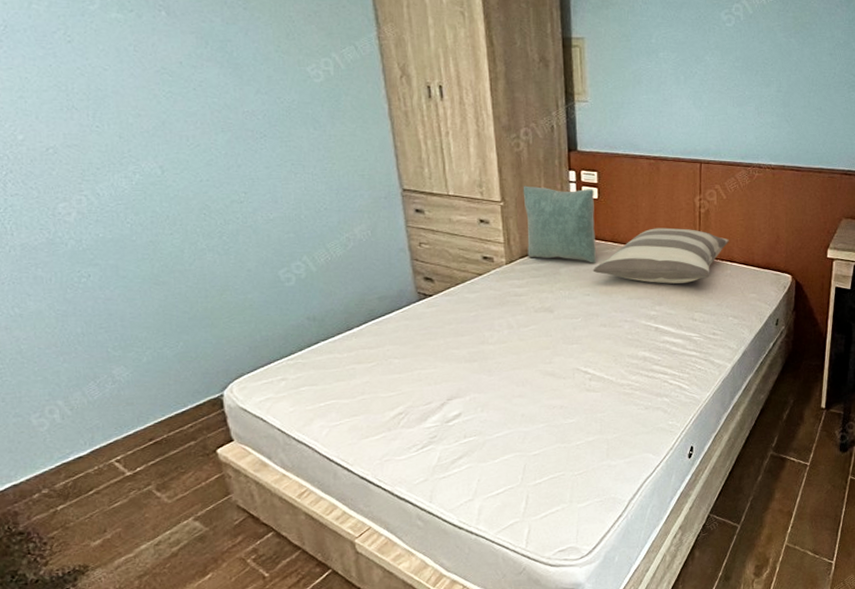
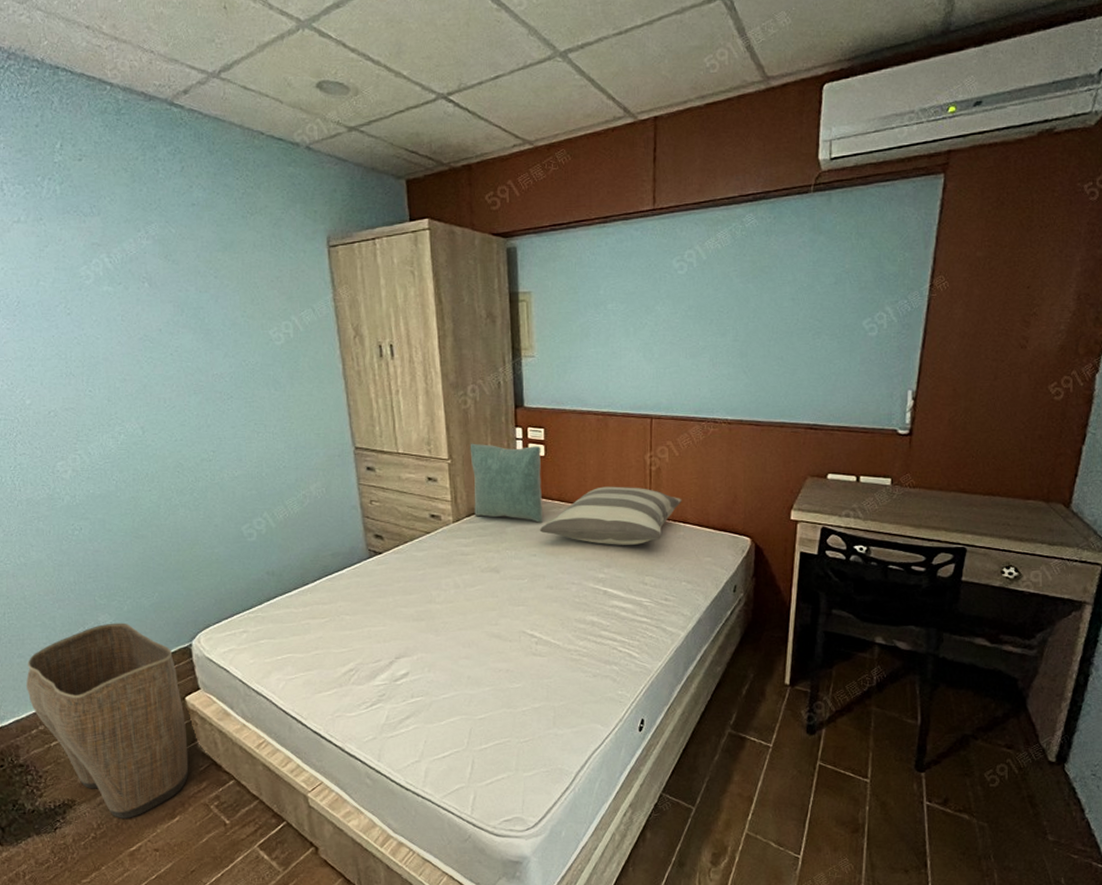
laundry basket: none [25,375,222,581] -> present [26,622,189,819]

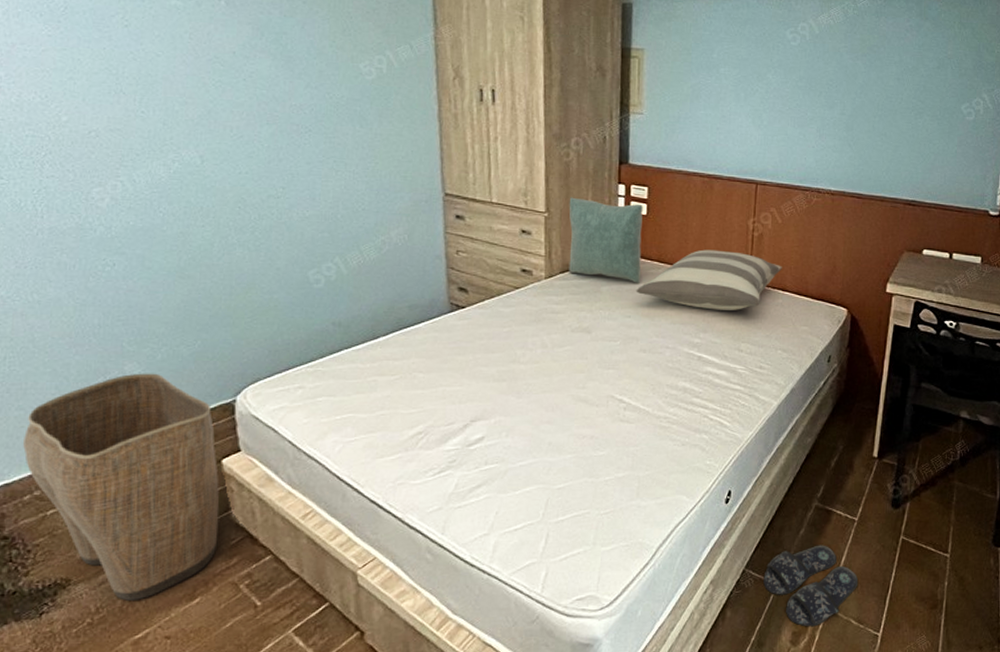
slippers: none [681,770,776,849] -> present [763,545,859,627]

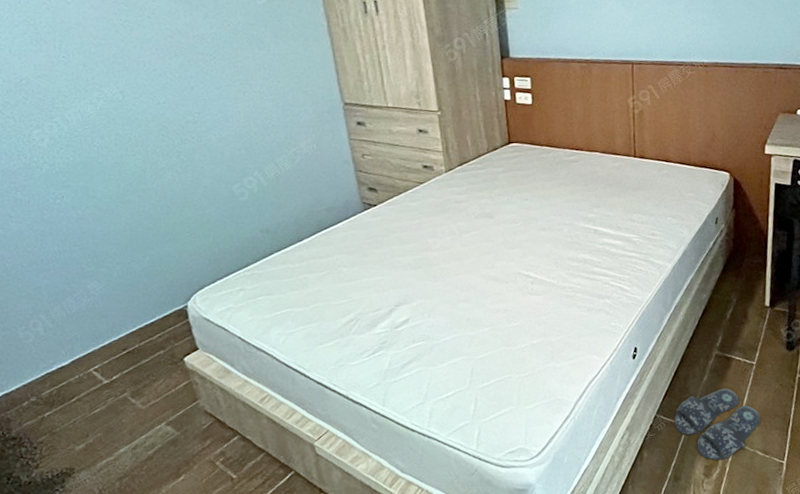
laundry basket: present [23,373,220,601] -> none [13,288,191,483]
pillow: present [569,197,643,283] -> none [458,94,533,168]
pillow: present [636,249,782,310] -> none [530,130,664,186]

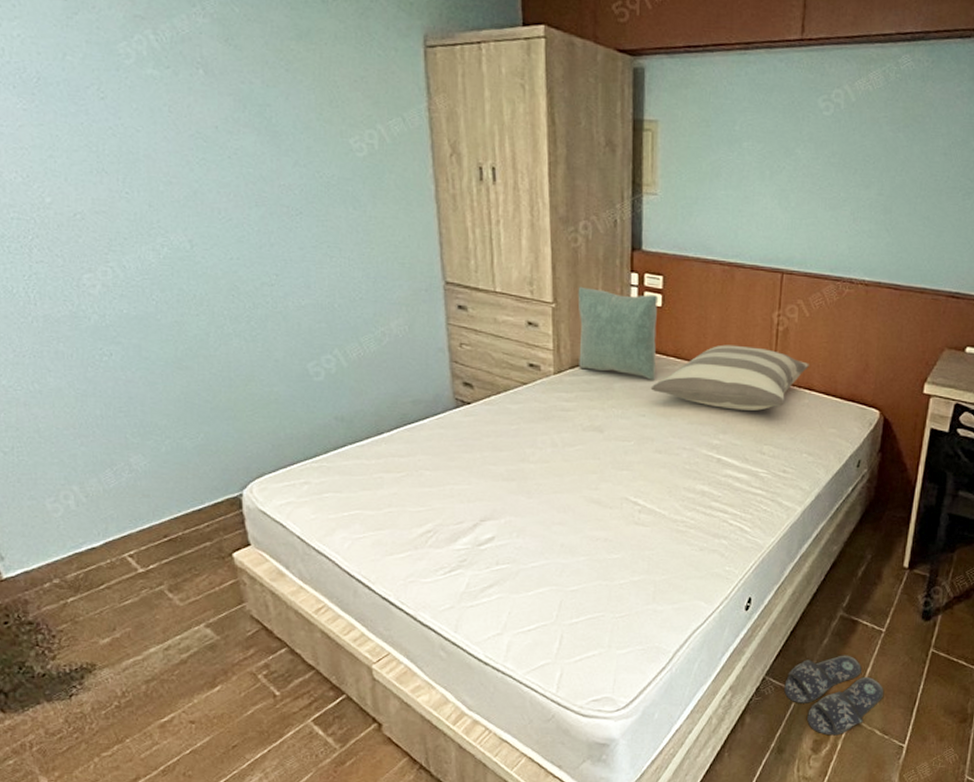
pillow: none [458,94,533,168] -> present [577,286,657,380]
pillow: none [530,130,664,186] -> present [650,344,809,411]

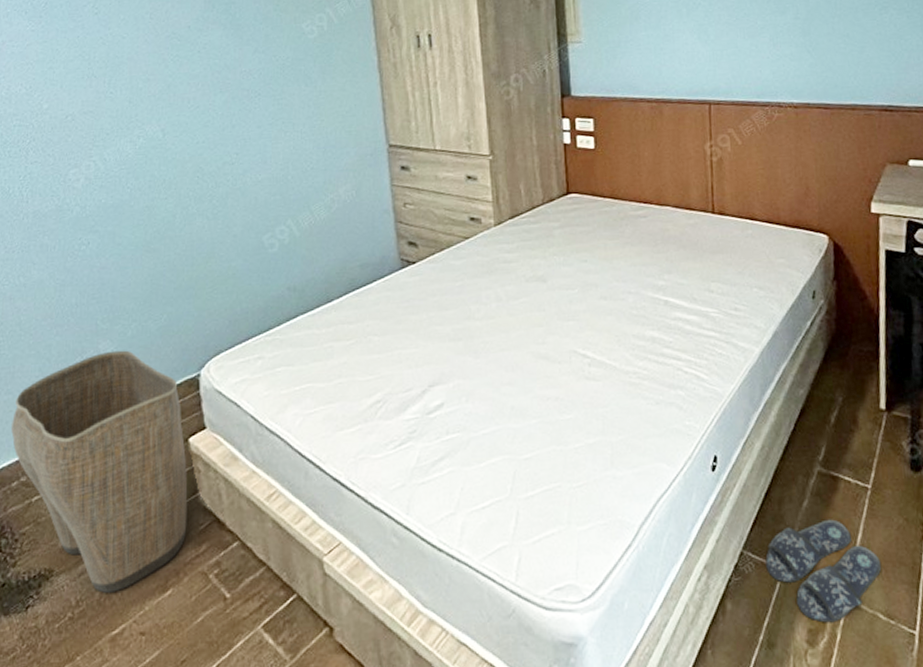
laundry basket: none [38,465,234,686] -> present [11,350,188,593]
pillow: present [577,286,657,380] -> none [513,137,594,224]
pillow: present [650,344,809,411] -> none [590,180,748,247]

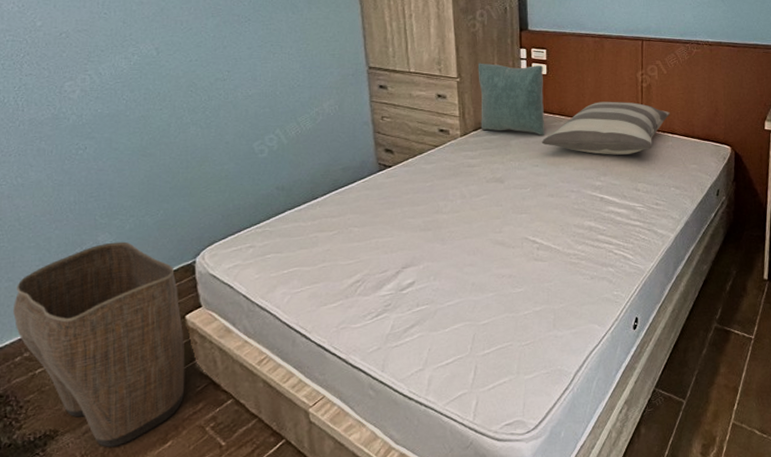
pillow: none [513,137,594,224] -> present [477,63,544,136]
pillow: none [590,180,748,247] -> present [541,101,670,155]
slippers: present [765,519,882,623] -> none [672,362,759,439]

